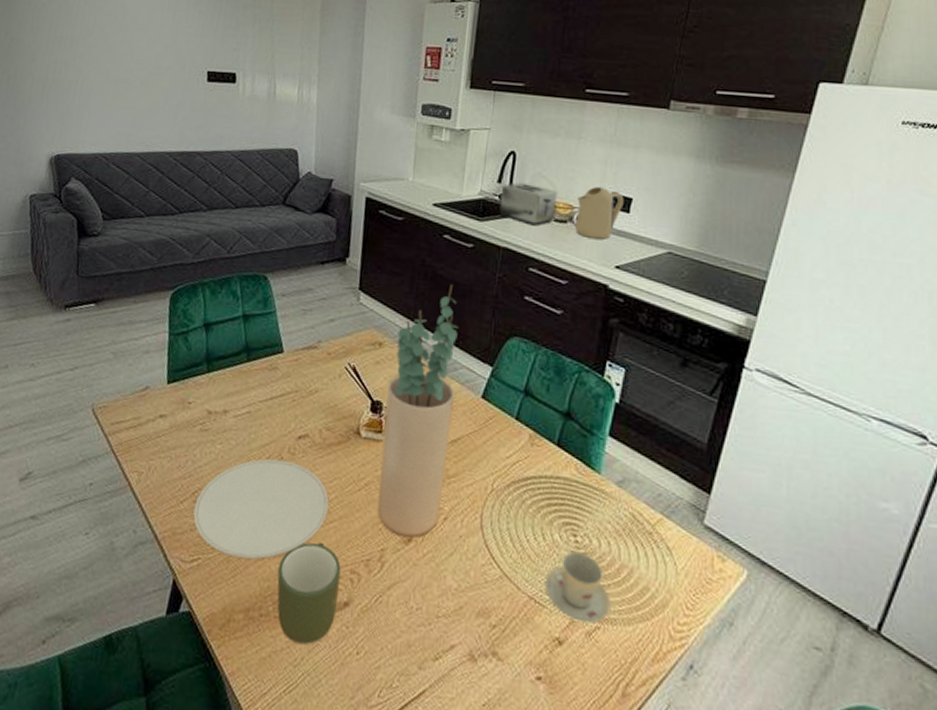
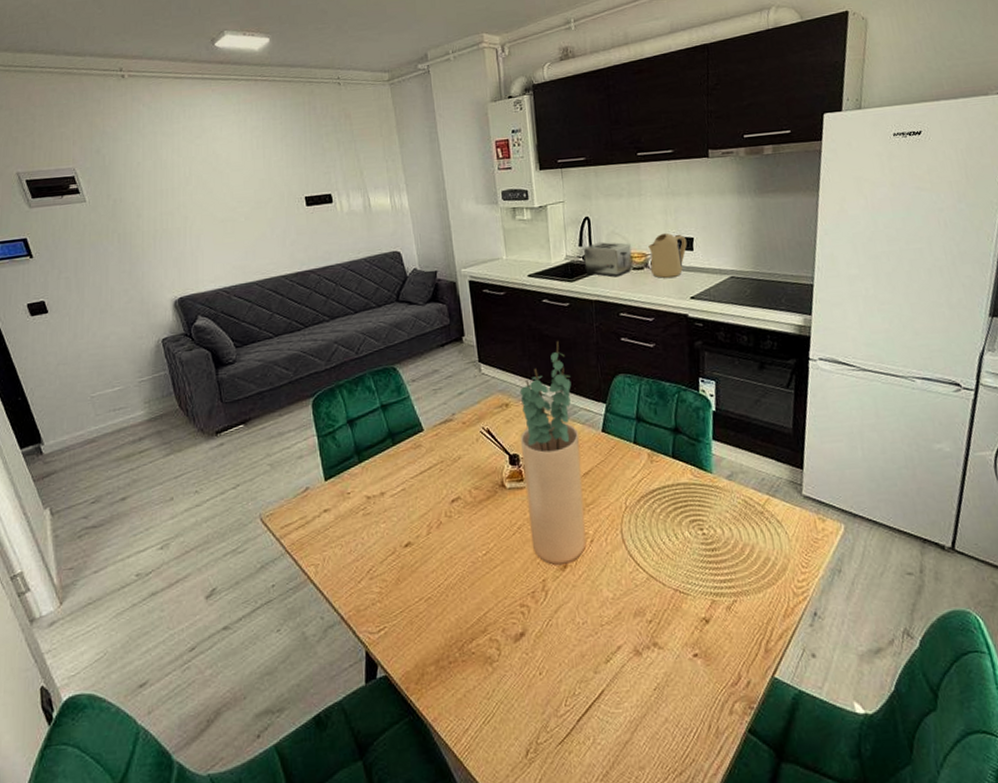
plate: present [193,458,329,560] -> none [371,523,490,619]
mug: present [277,543,341,645] -> none [457,587,515,679]
teacup: present [544,551,612,624] -> none [684,541,743,600]

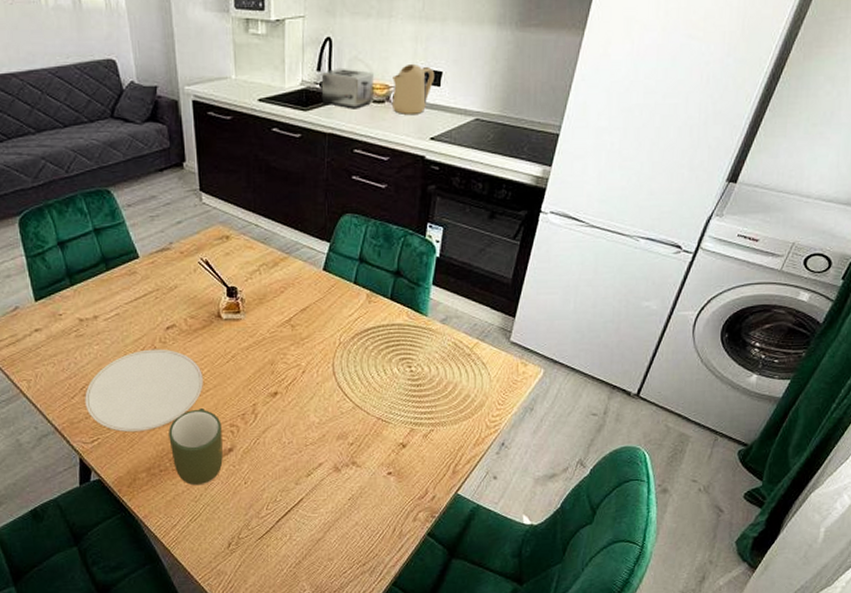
plate: none [371,523,490,619] -> present [85,349,203,433]
mug: none [457,587,515,679] -> present [169,408,223,486]
vase: present [519,341,587,565] -> none [240,174,300,391]

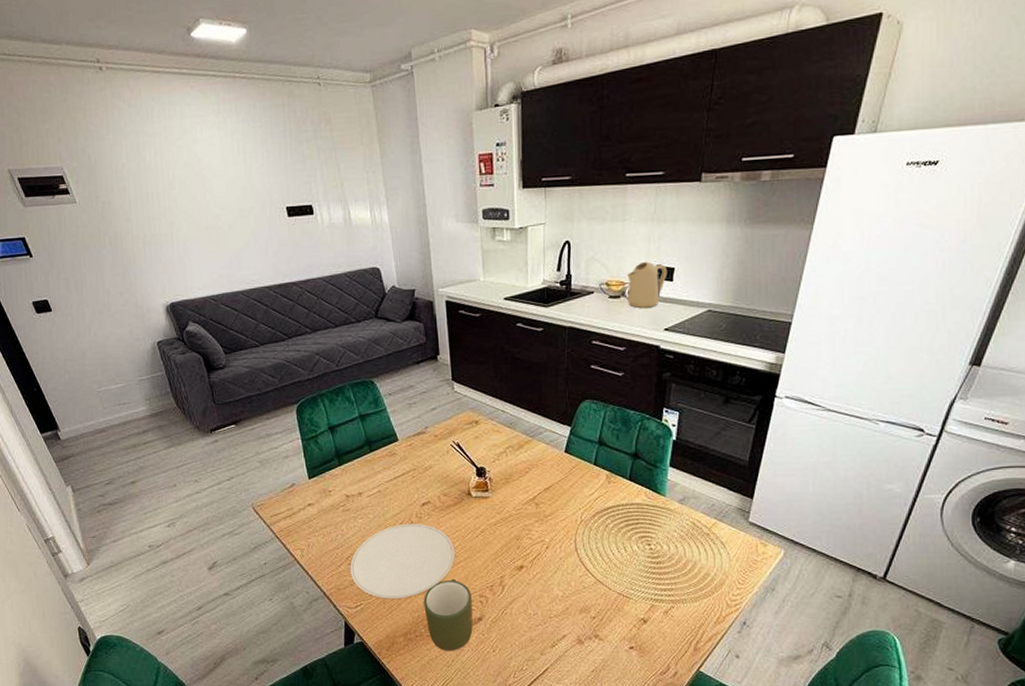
toaster: present [321,67,374,109] -> none [561,267,610,305]

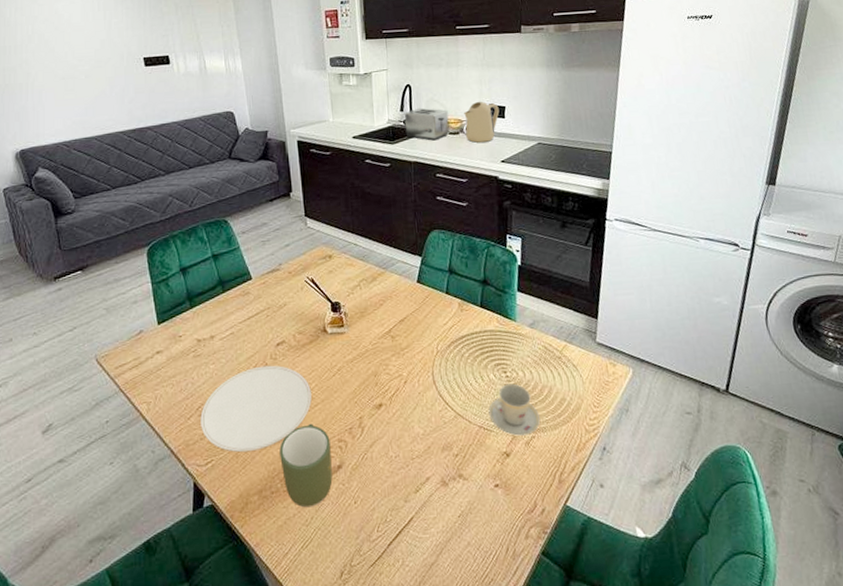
toaster: none [561,267,610,305] -> present [404,107,449,141]
teacup: none [629,556,682,605] -> present [488,383,541,436]

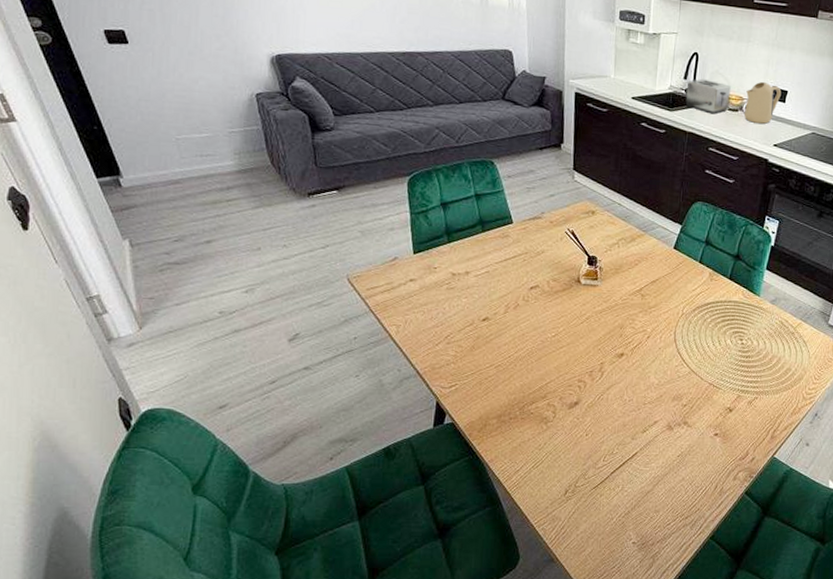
plate: present [200,365,312,453] -> none [448,305,558,381]
mug: present [279,424,333,508] -> none [521,363,571,435]
teacup: present [488,383,541,436] -> none [720,350,766,396]

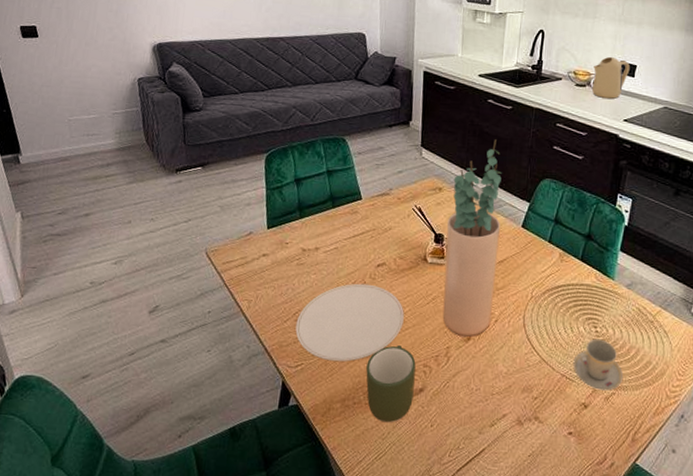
plate: none [448,305,558,381] -> present [295,283,404,362]
mug: none [521,363,571,435] -> present [366,345,416,423]
vase: none [596,163,655,353] -> present [442,139,502,337]
toaster: present [685,78,731,114] -> none [532,55,578,90]
teacup: none [720,350,766,396] -> present [573,338,624,391]

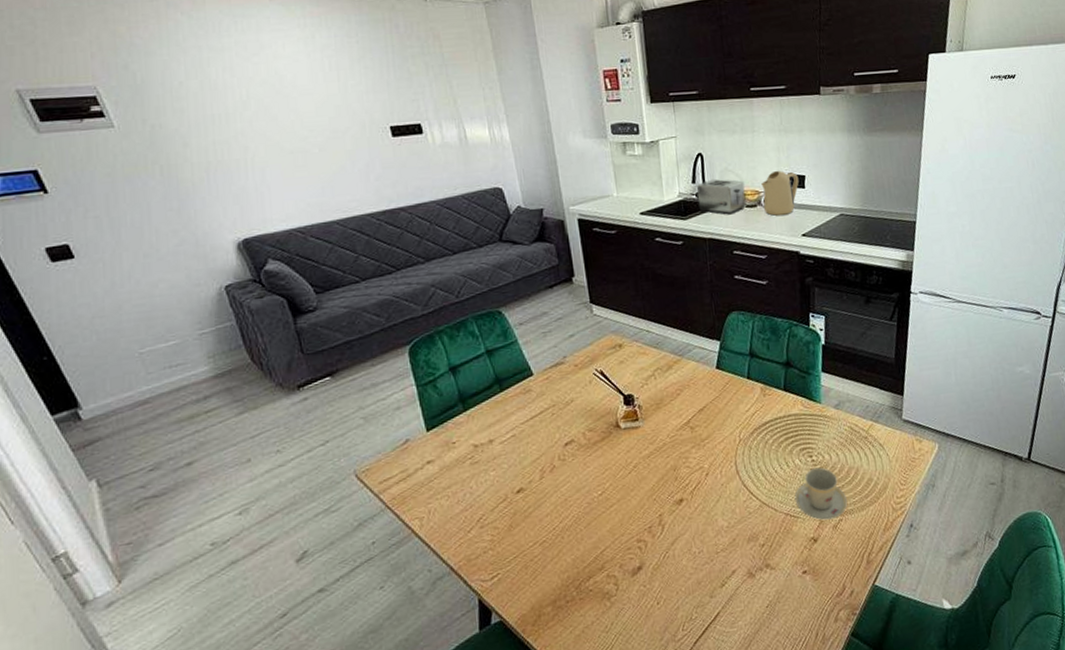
plate: present [295,283,404,362] -> none [482,467,606,563]
mug: present [366,345,416,423] -> none [573,526,633,614]
vase: present [442,139,502,337] -> none [633,280,702,500]
toaster: none [532,55,578,90] -> present [696,178,746,215]

